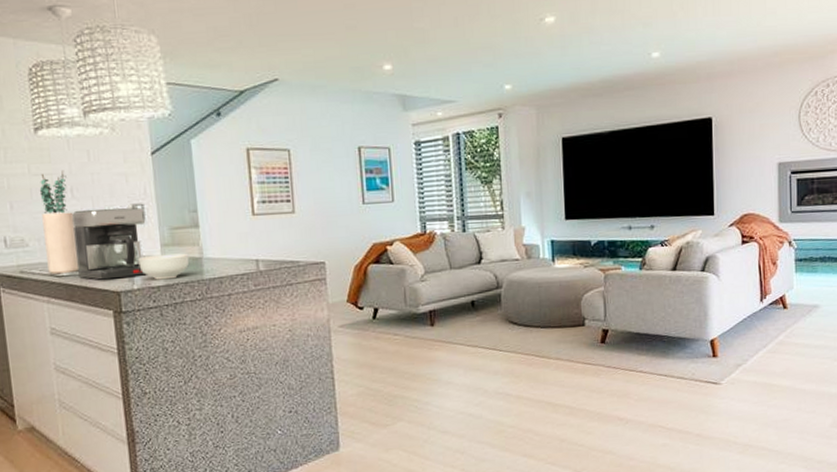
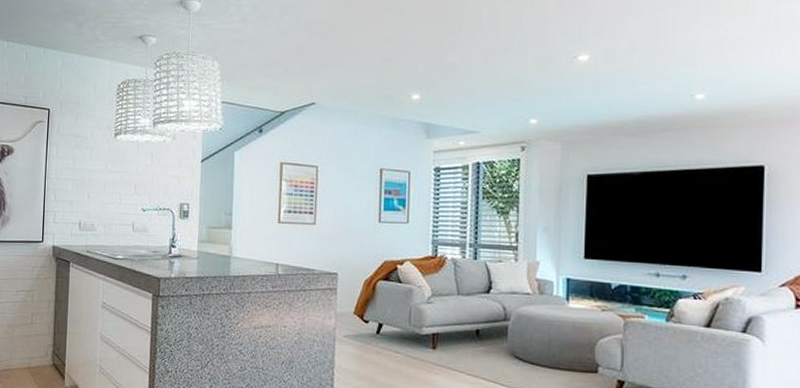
vase: present [39,170,80,275] -> none [108,169,134,257]
coffee maker: present [72,207,146,280] -> none [130,204,190,266]
bowl: present [138,253,190,280] -> none [178,249,220,272]

